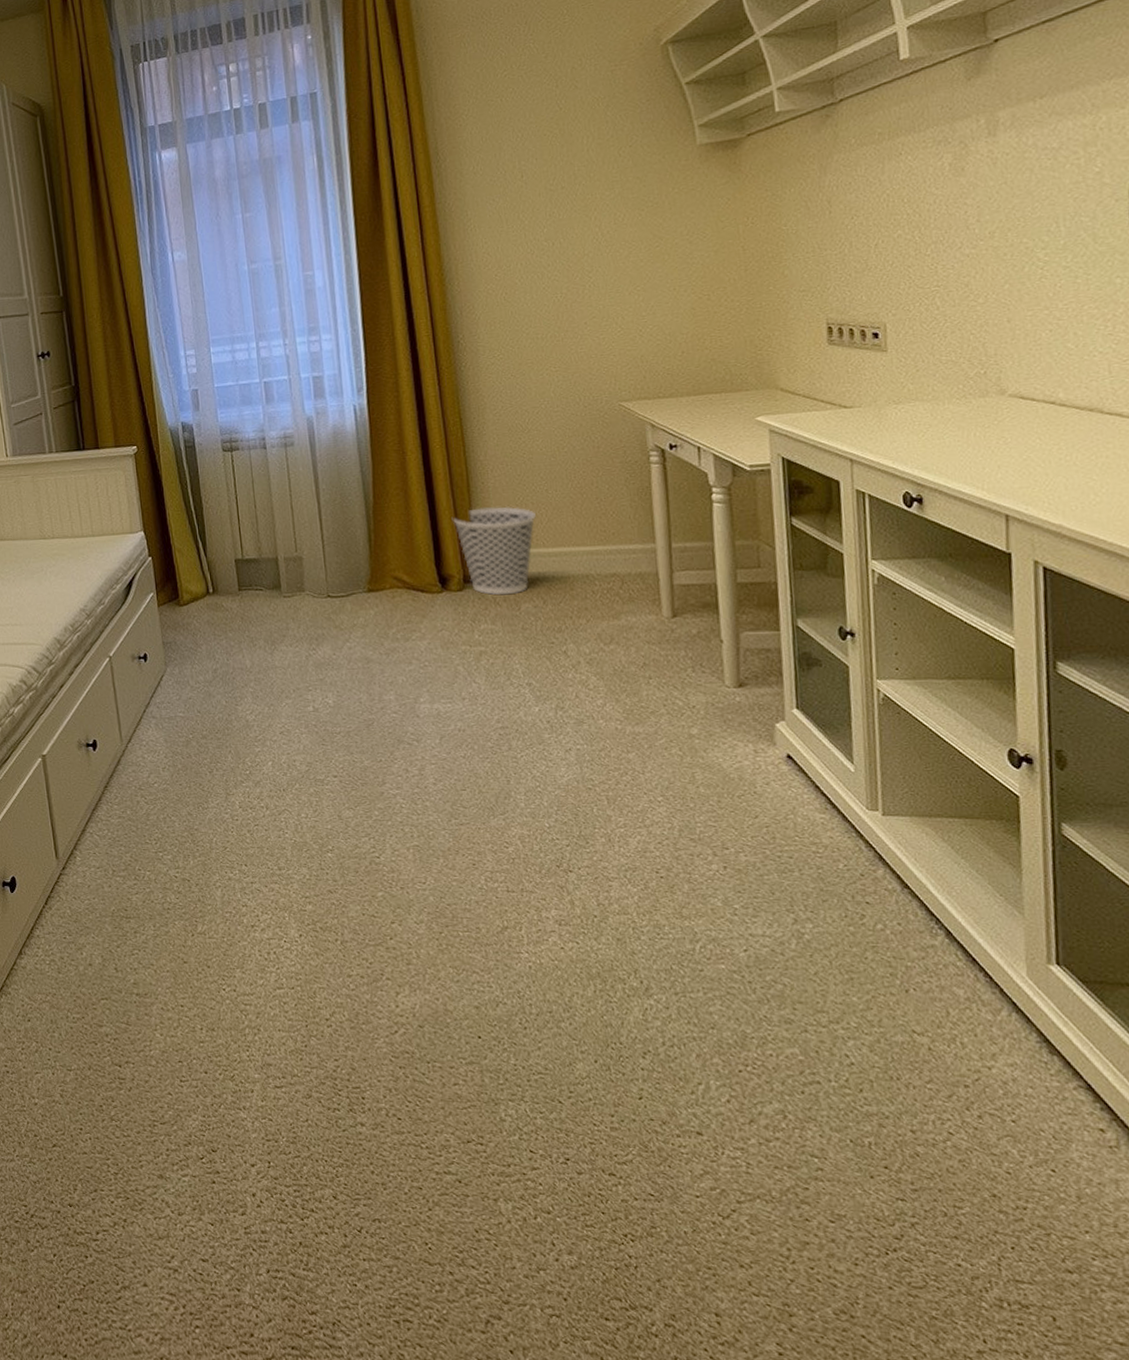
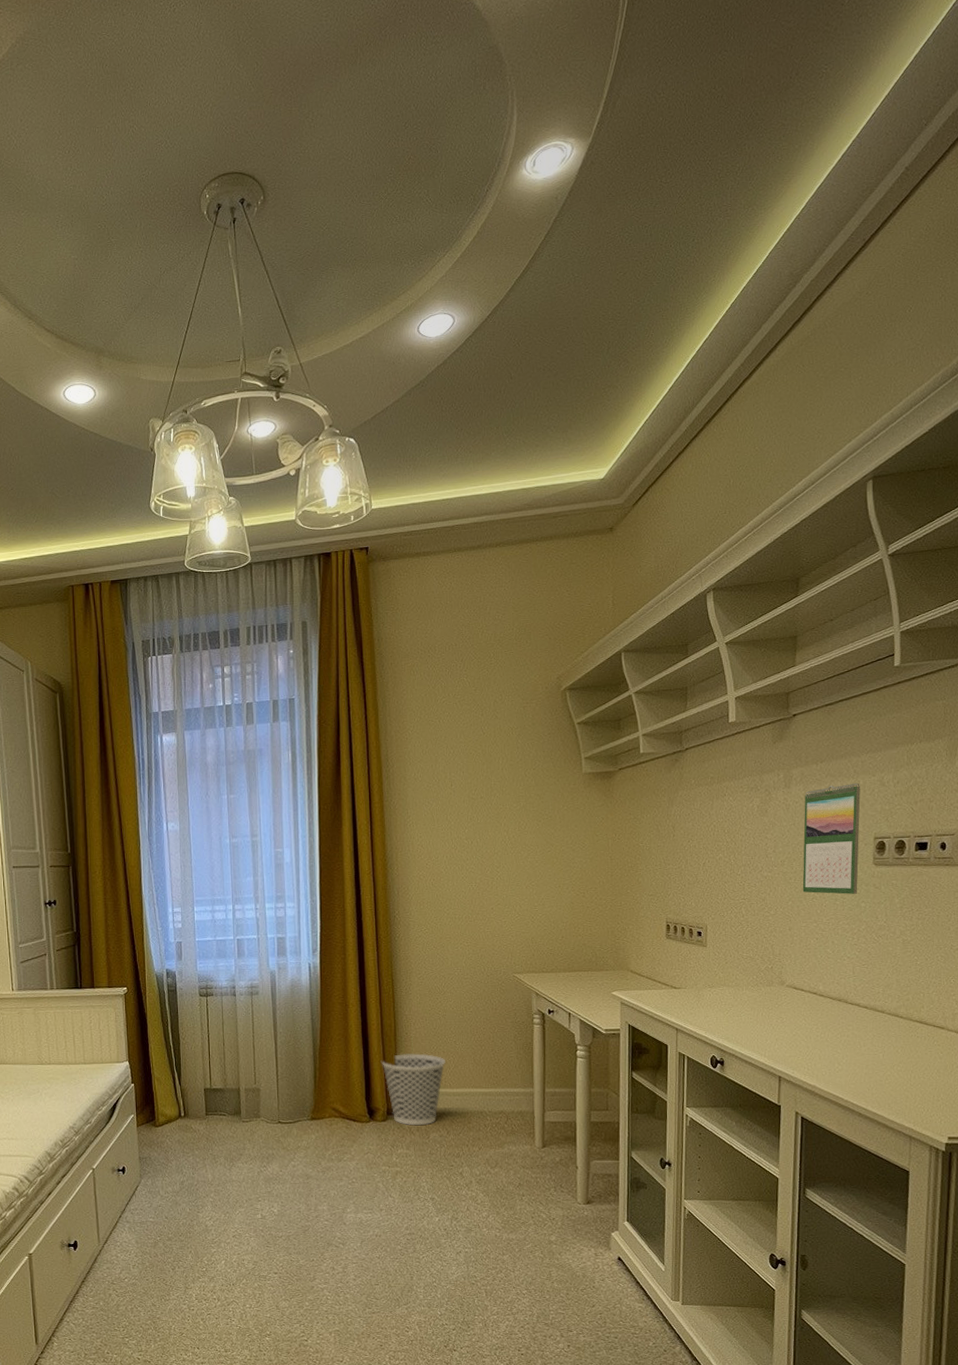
calendar: none [1019,119,1109,272] -> present [802,782,861,894]

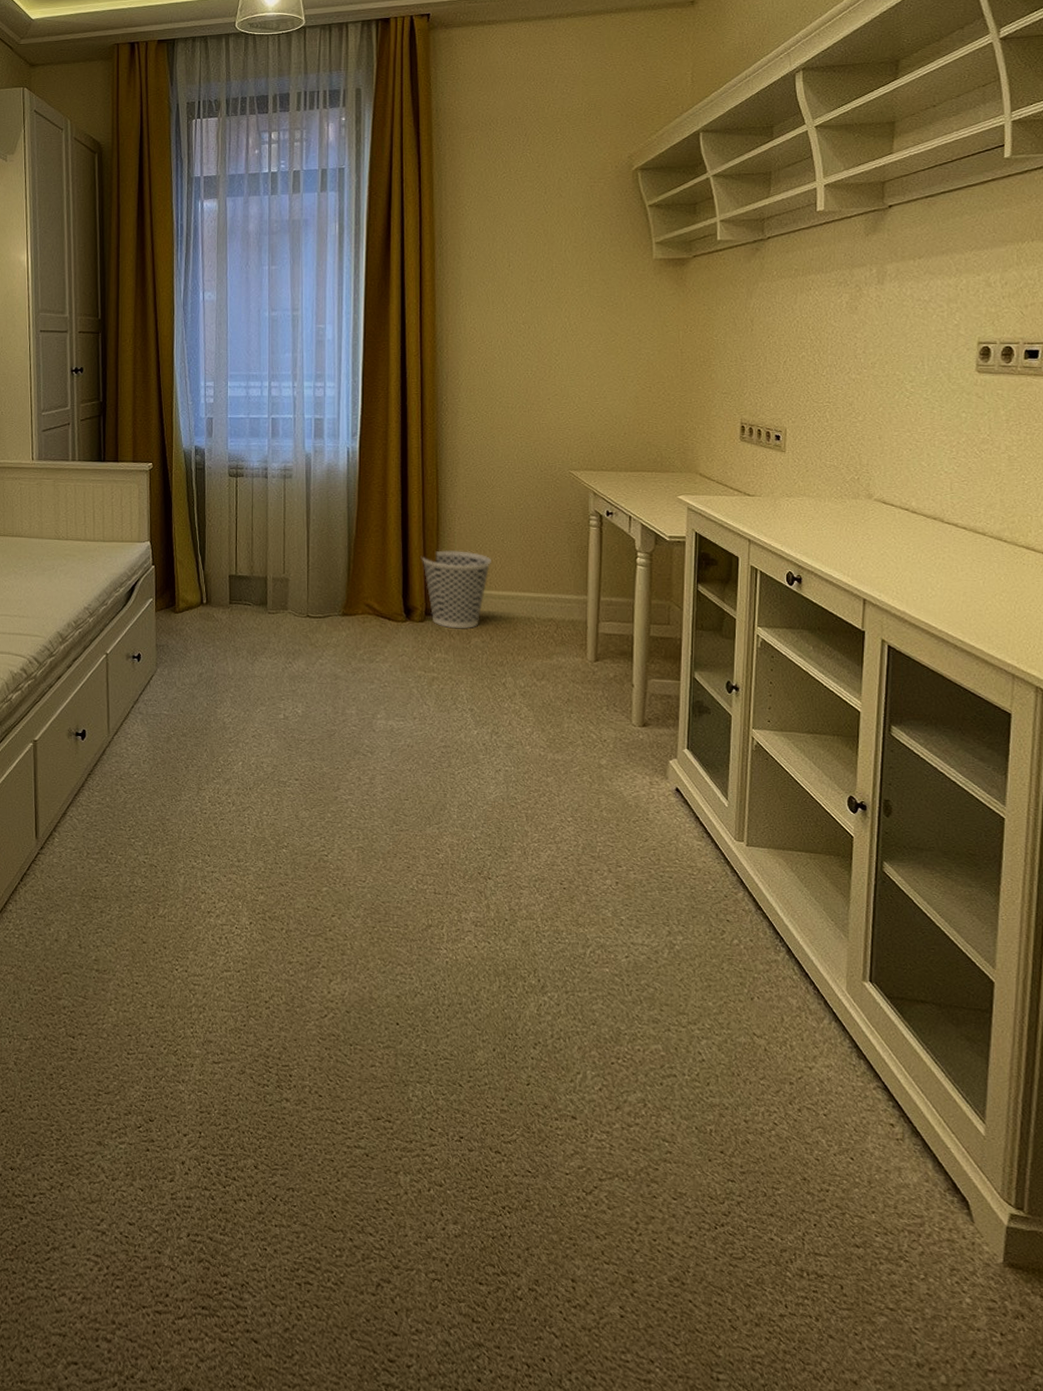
calendar: present [802,782,861,894] -> none [895,282,963,403]

